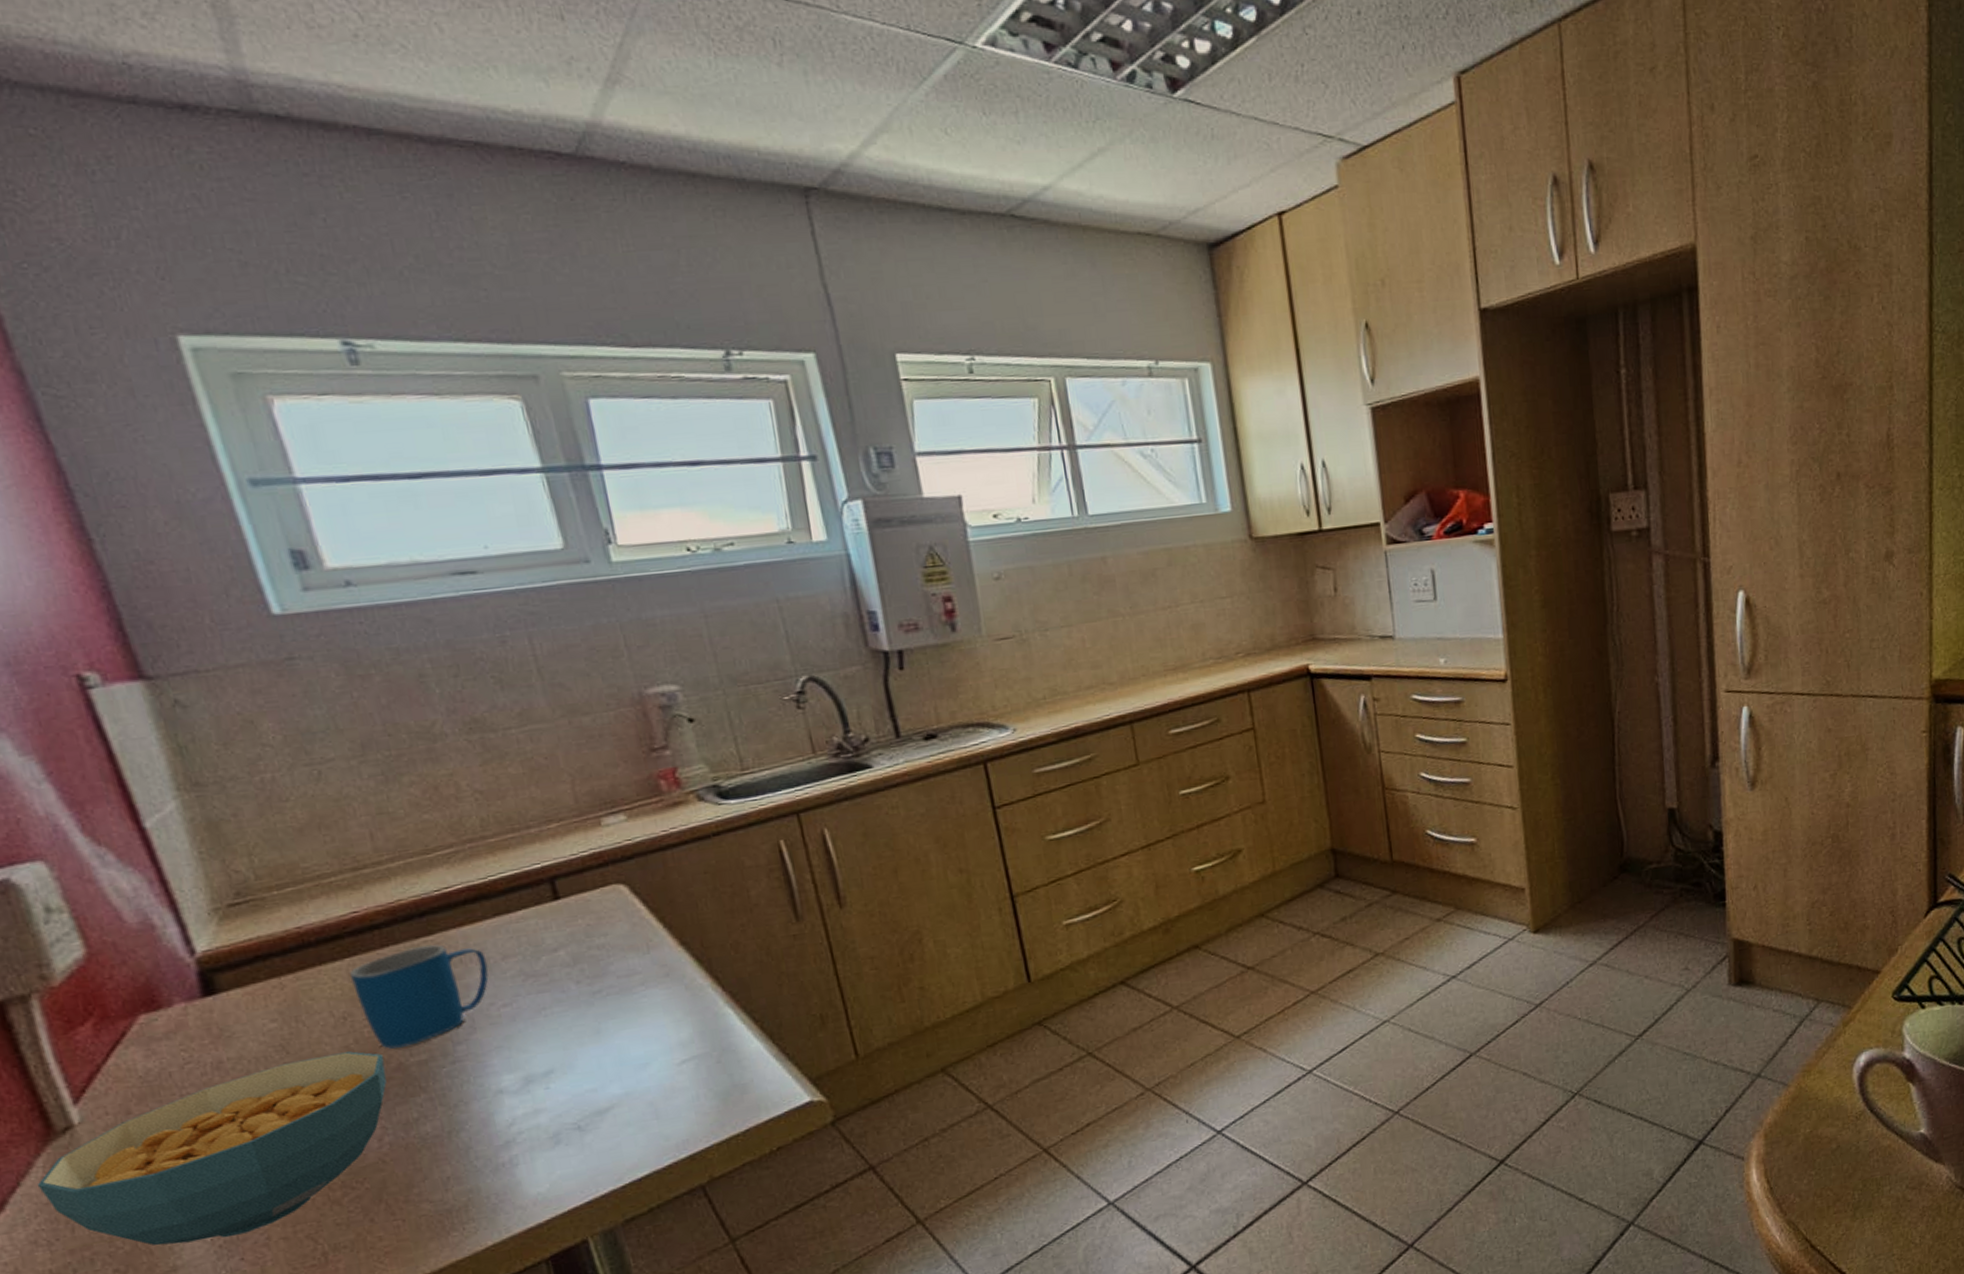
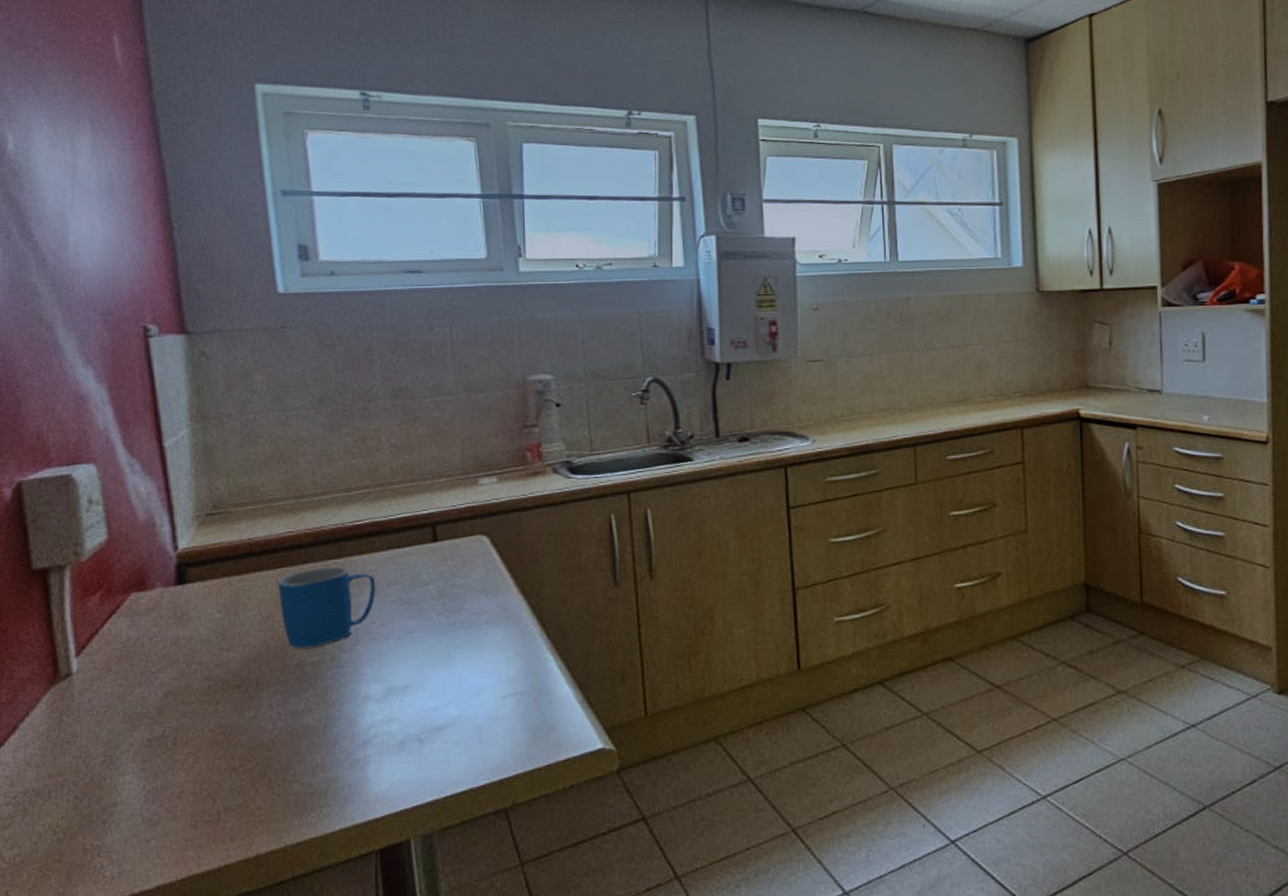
cereal bowl: present [36,1051,387,1246] -> none [39,646,289,785]

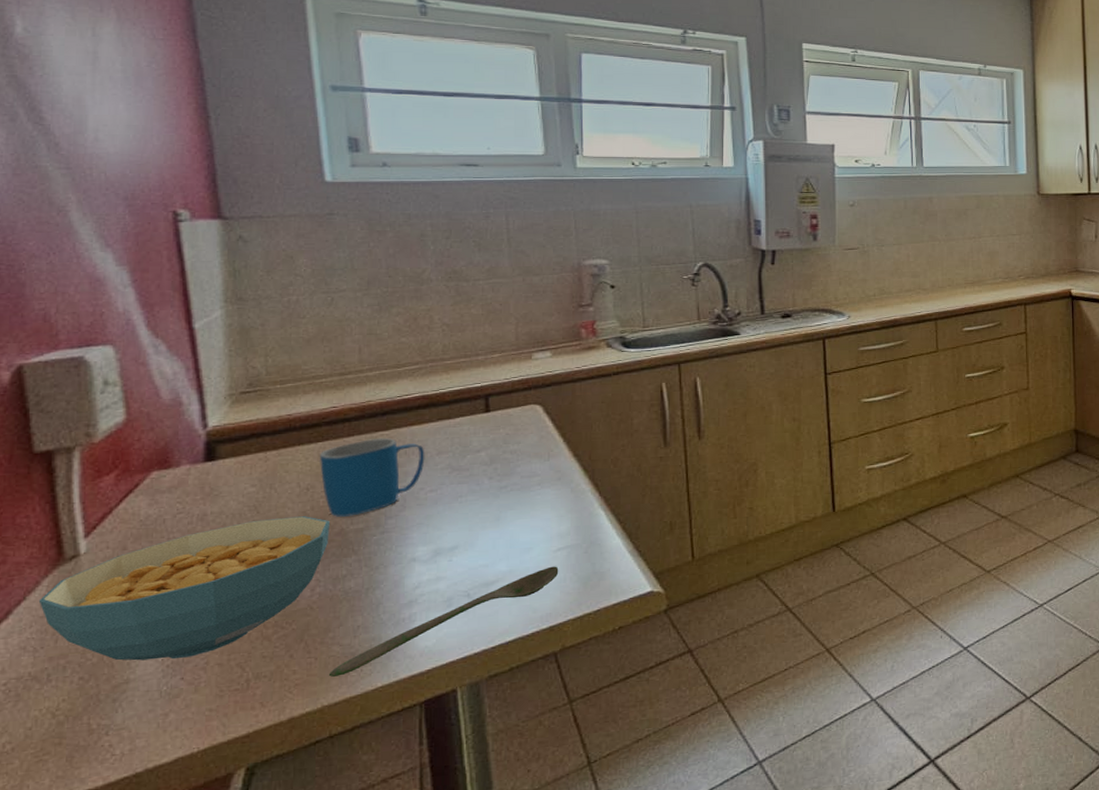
cereal bowl: none [39,646,289,785] -> present [38,516,330,661]
spoon: none [290,714,508,816] -> present [328,566,559,677]

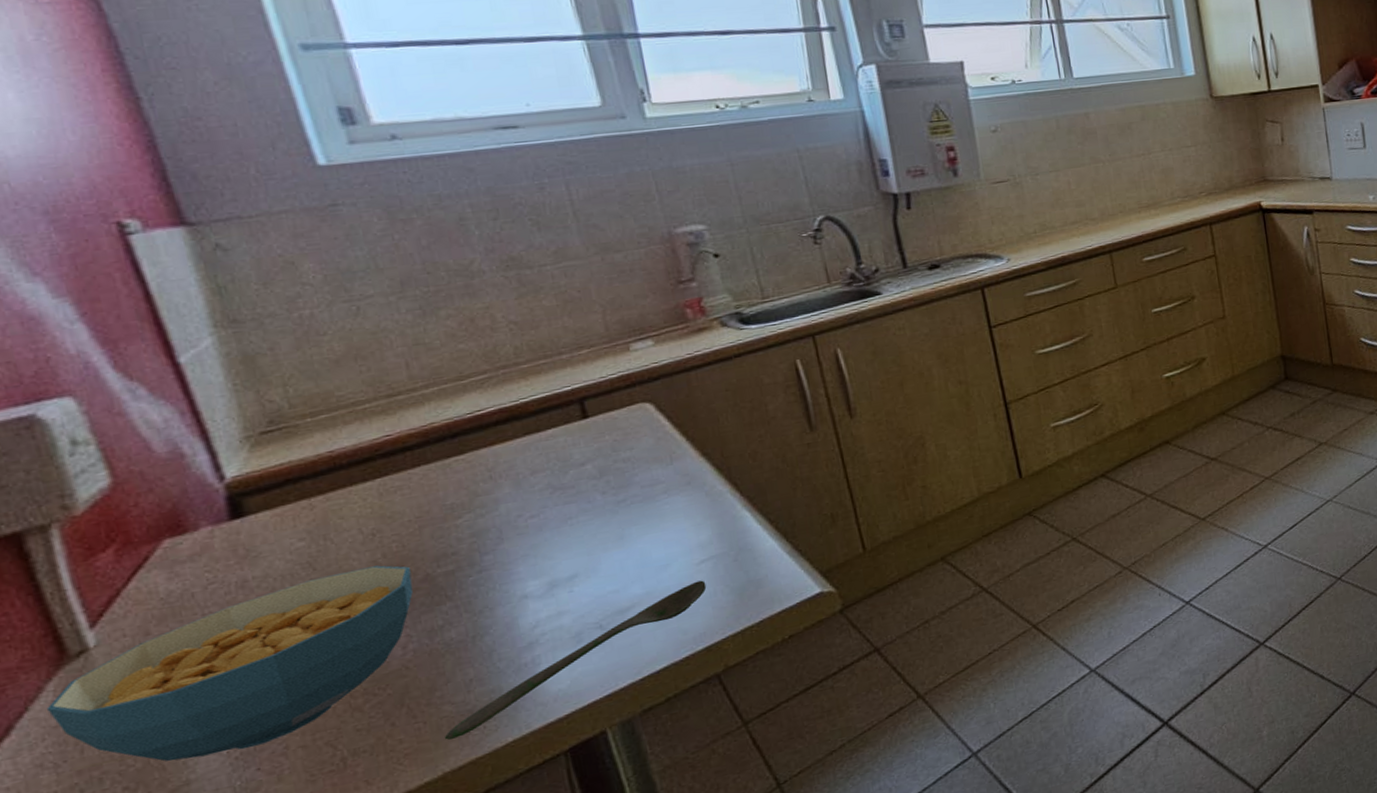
mug: present [320,437,425,518] -> none [380,463,517,562]

